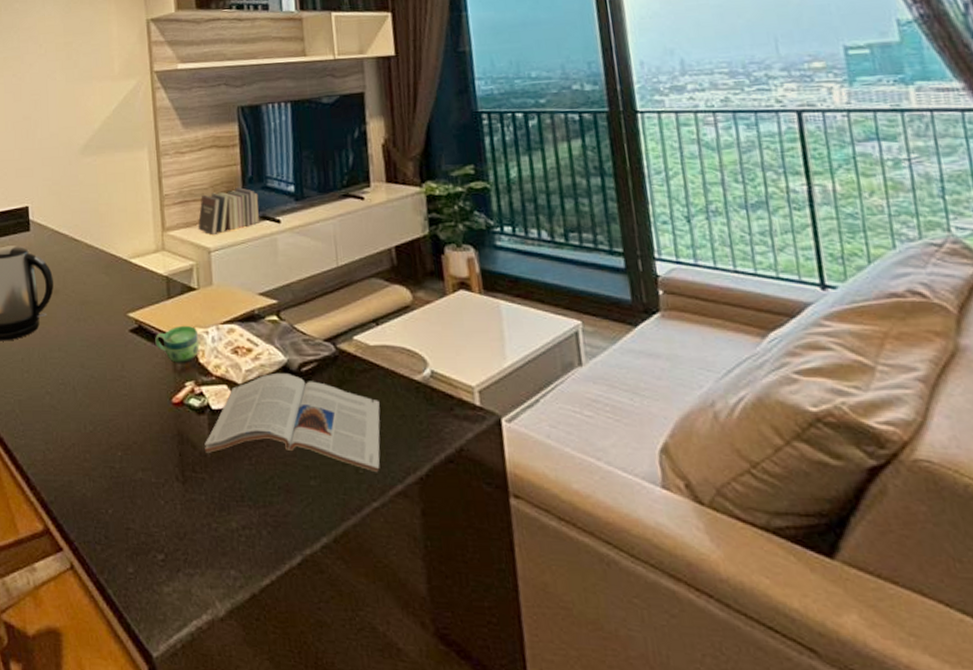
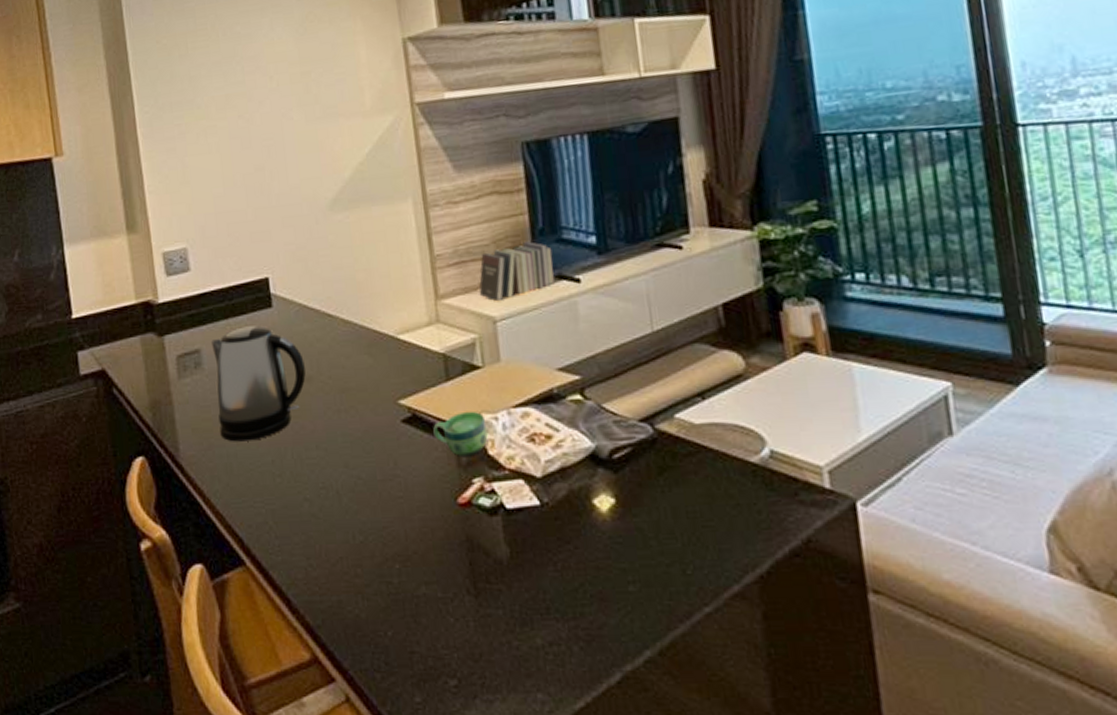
magazine: present [204,372,380,473] -> none [499,461,712,573]

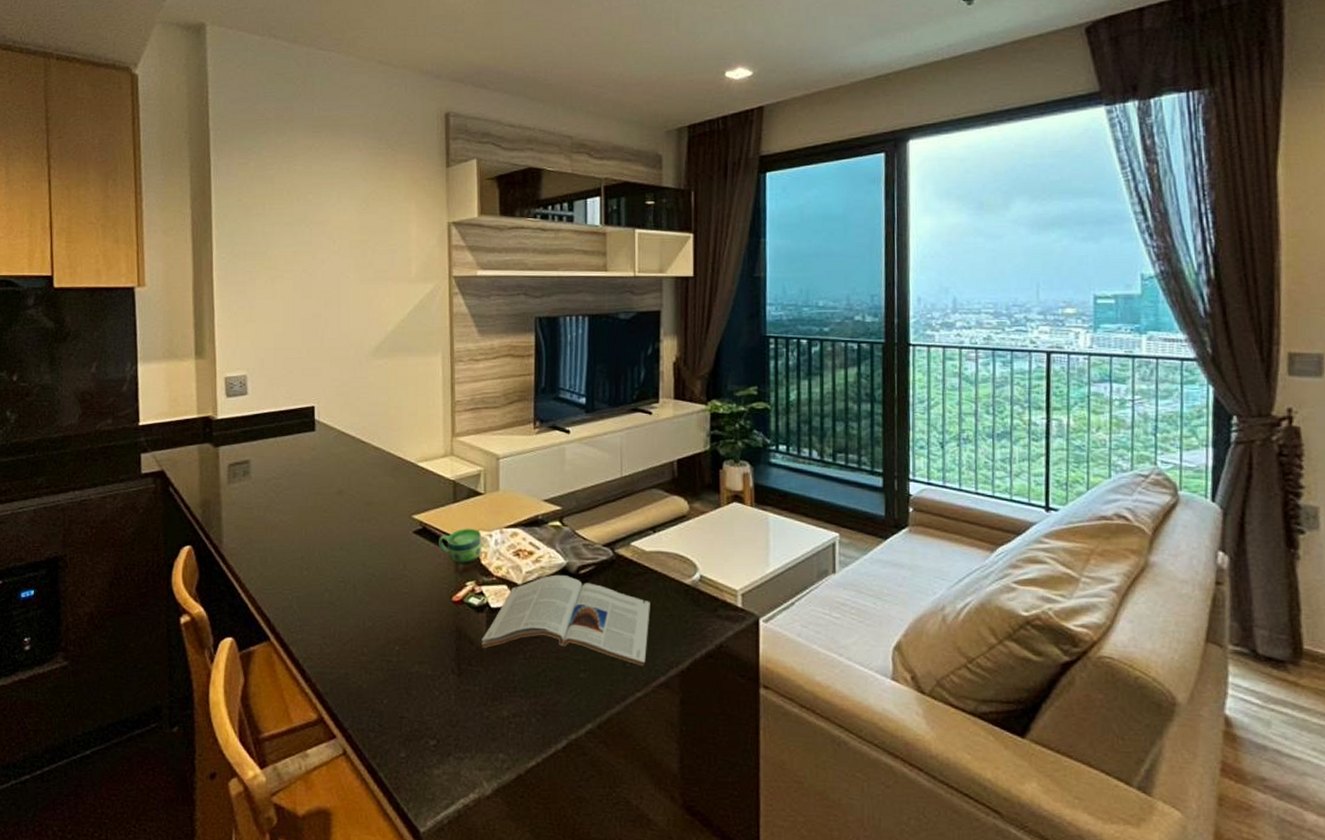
kettle: present [210,325,306,442] -> none [259,445,337,539]
books: present [479,241,555,301] -> none [488,397,550,442]
magazine: none [499,461,712,573] -> present [482,574,650,667]

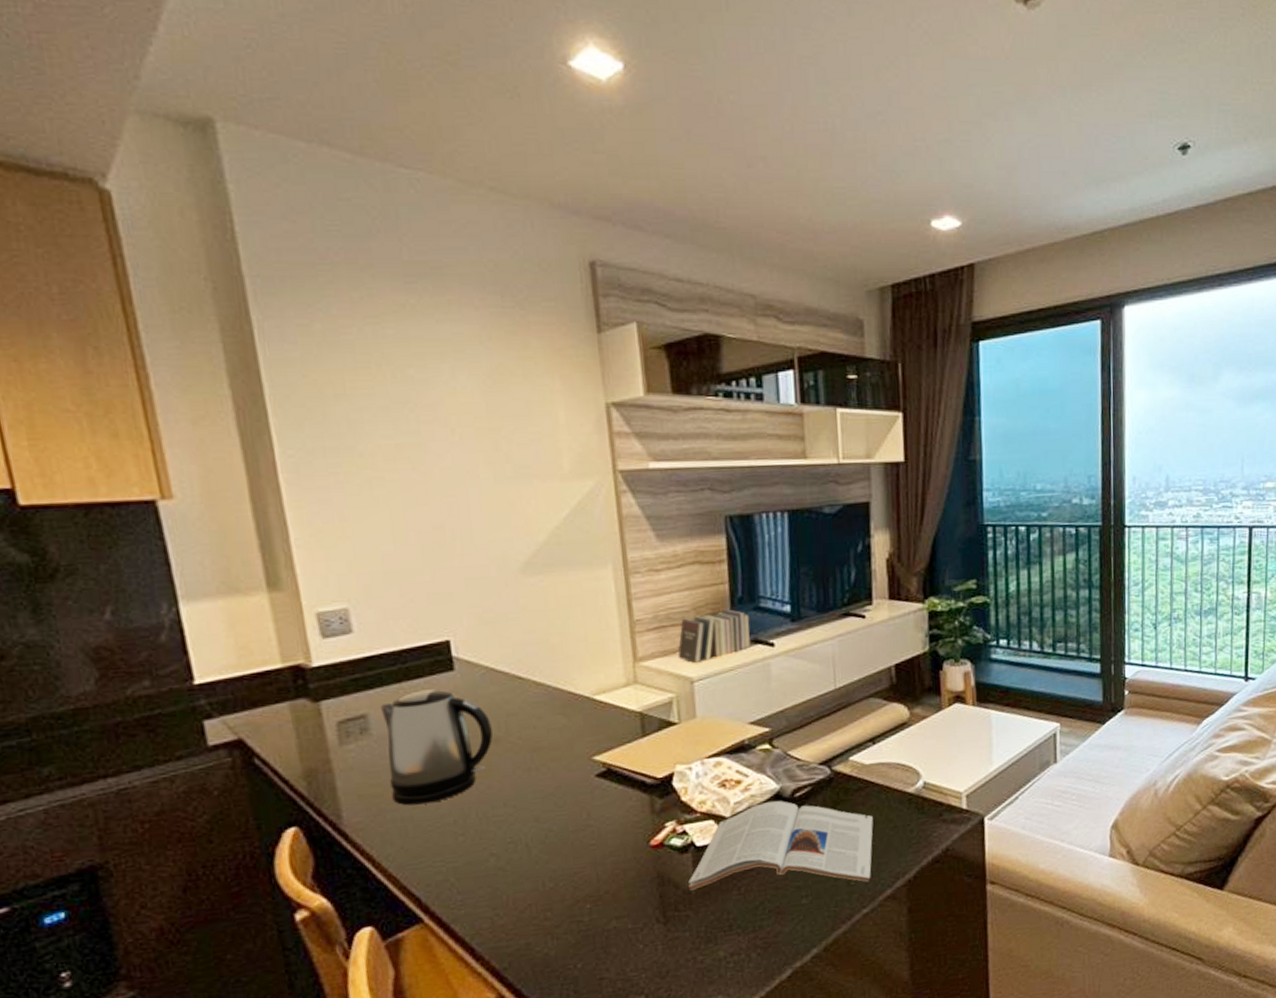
kettle: none [259,445,337,539] -> present [379,688,493,806]
cup: present [439,528,482,565] -> none [628,763,682,805]
books: none [488,397,550,442] -> present [677,609,750,663]

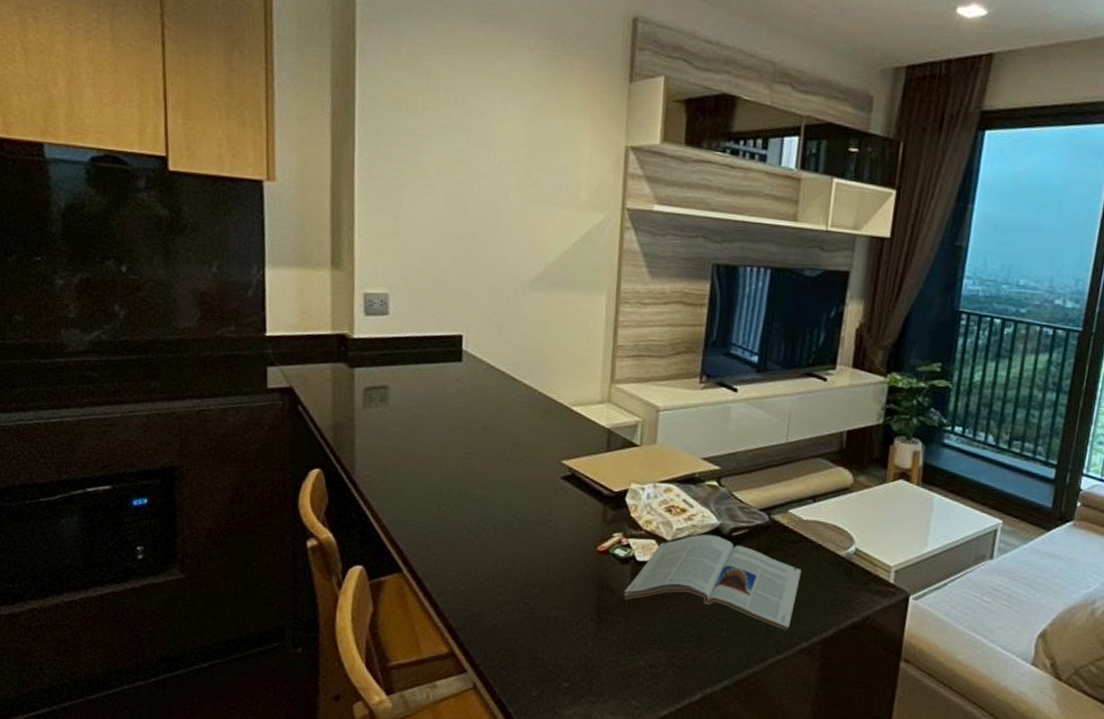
kettle: present [379,688,493,806] -> none [396,373,484,472]
books: present [677,609,750,663] -> none [649,349,719,394]

